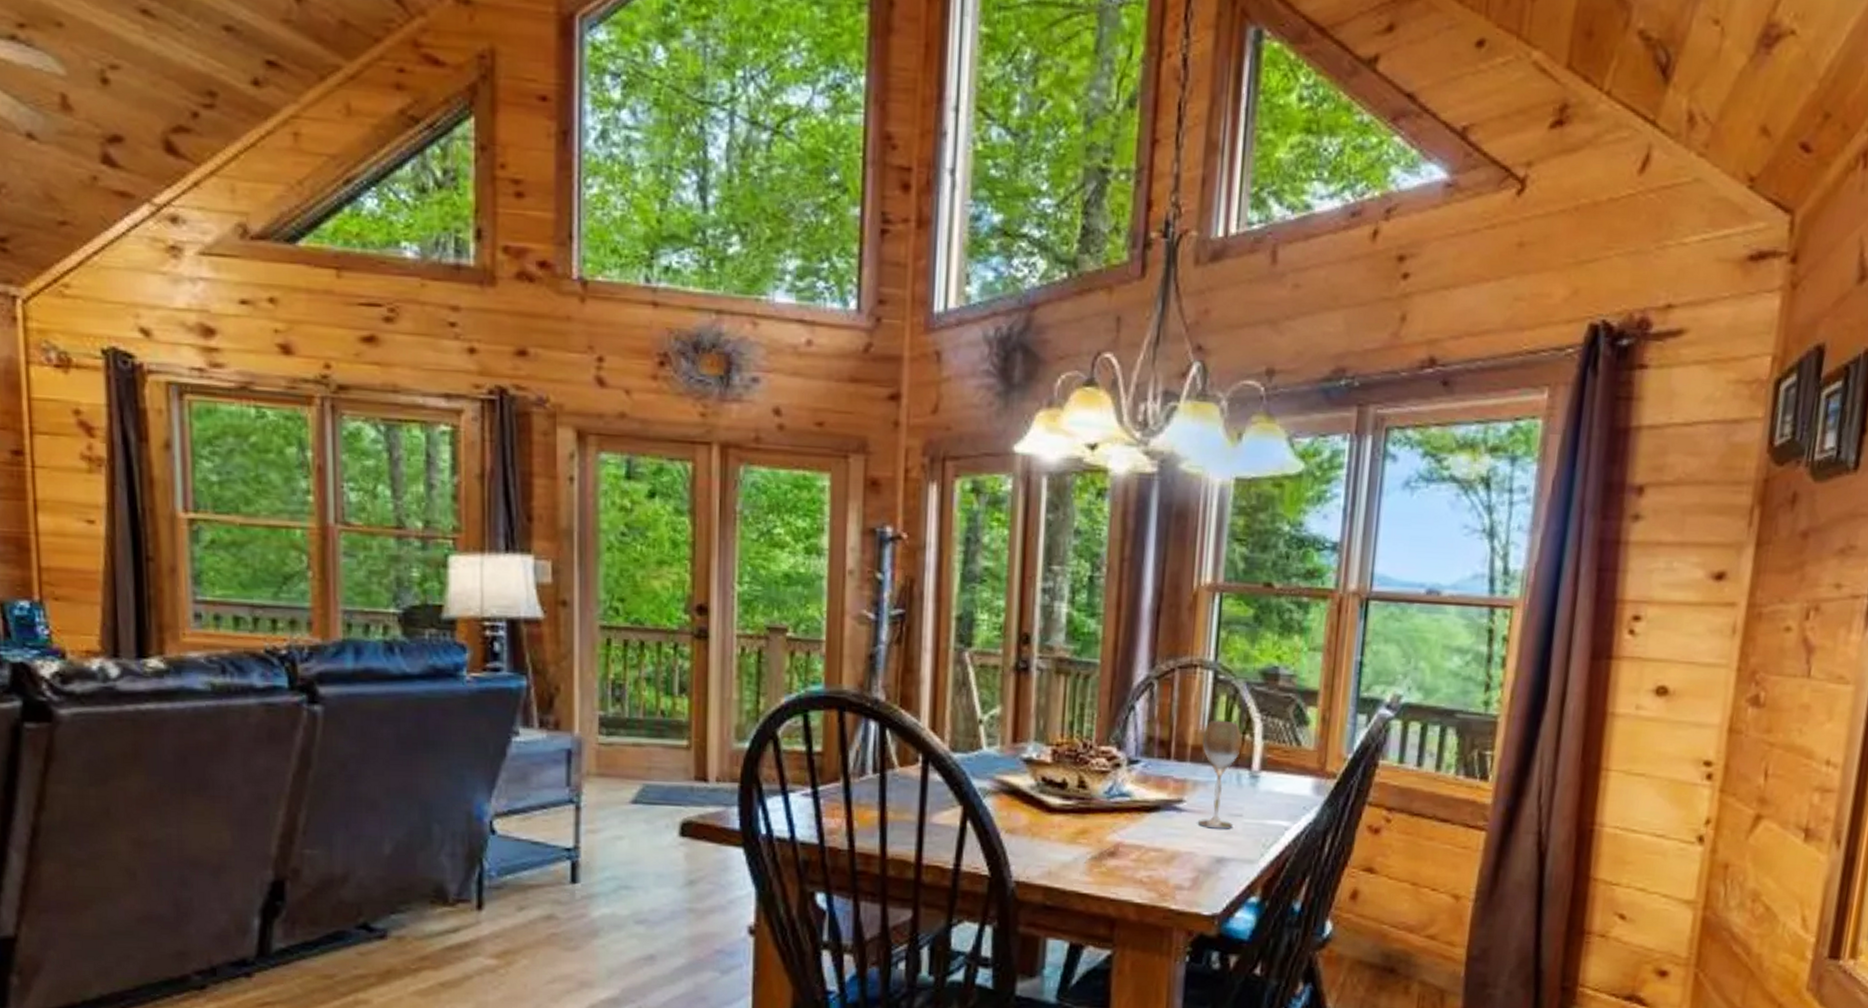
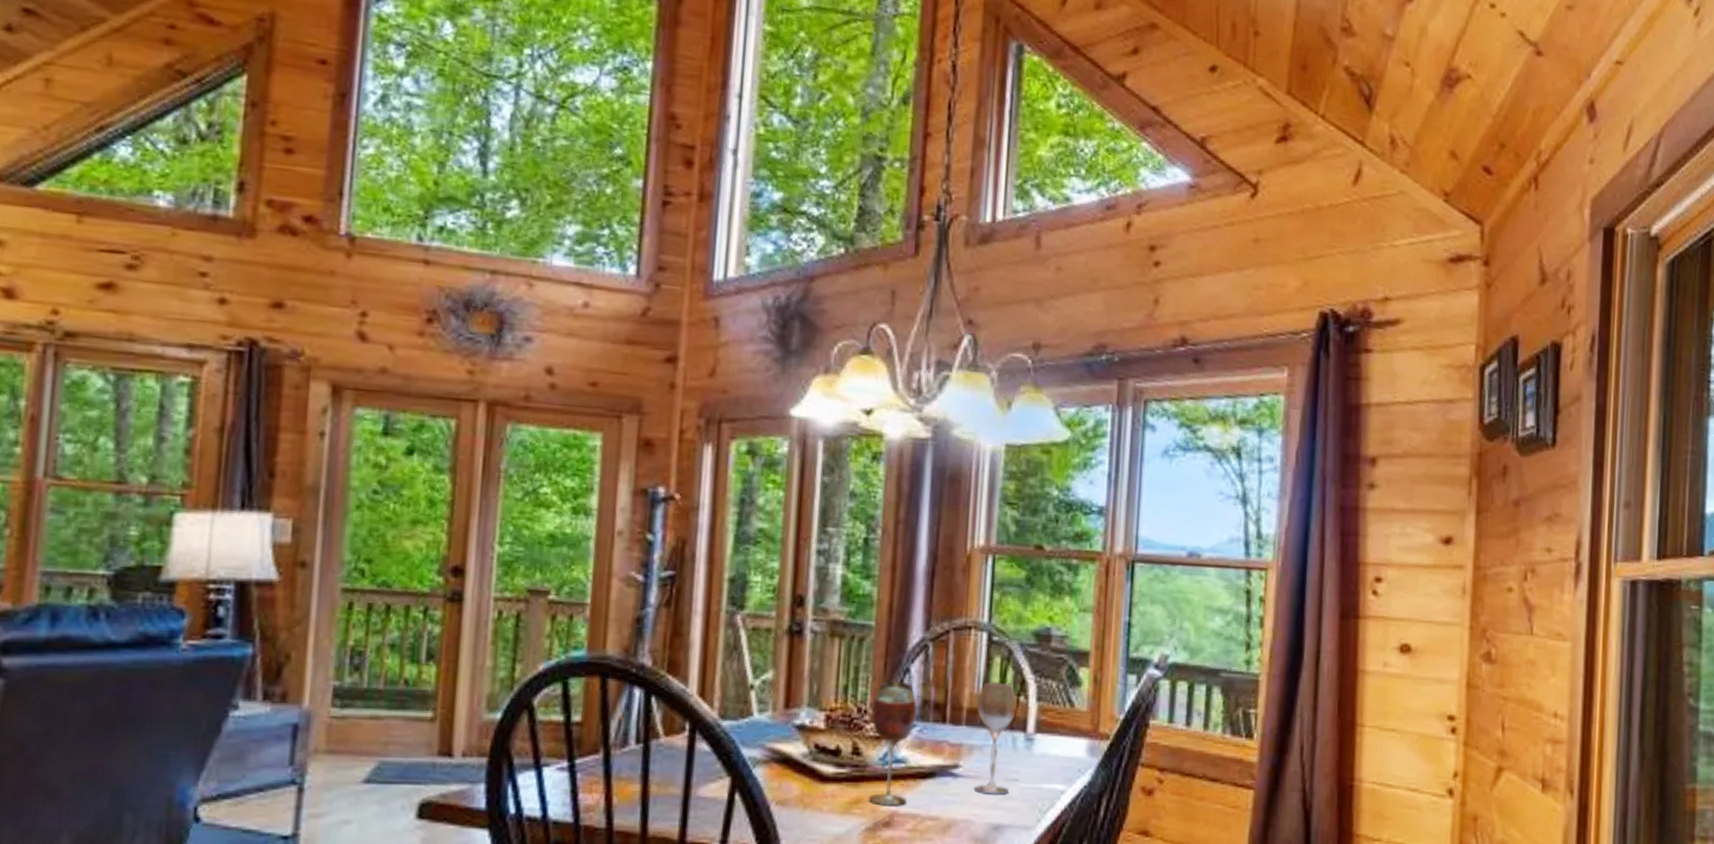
wineglass: none [1094,717,1143,836] -> present [869,680,918,805]

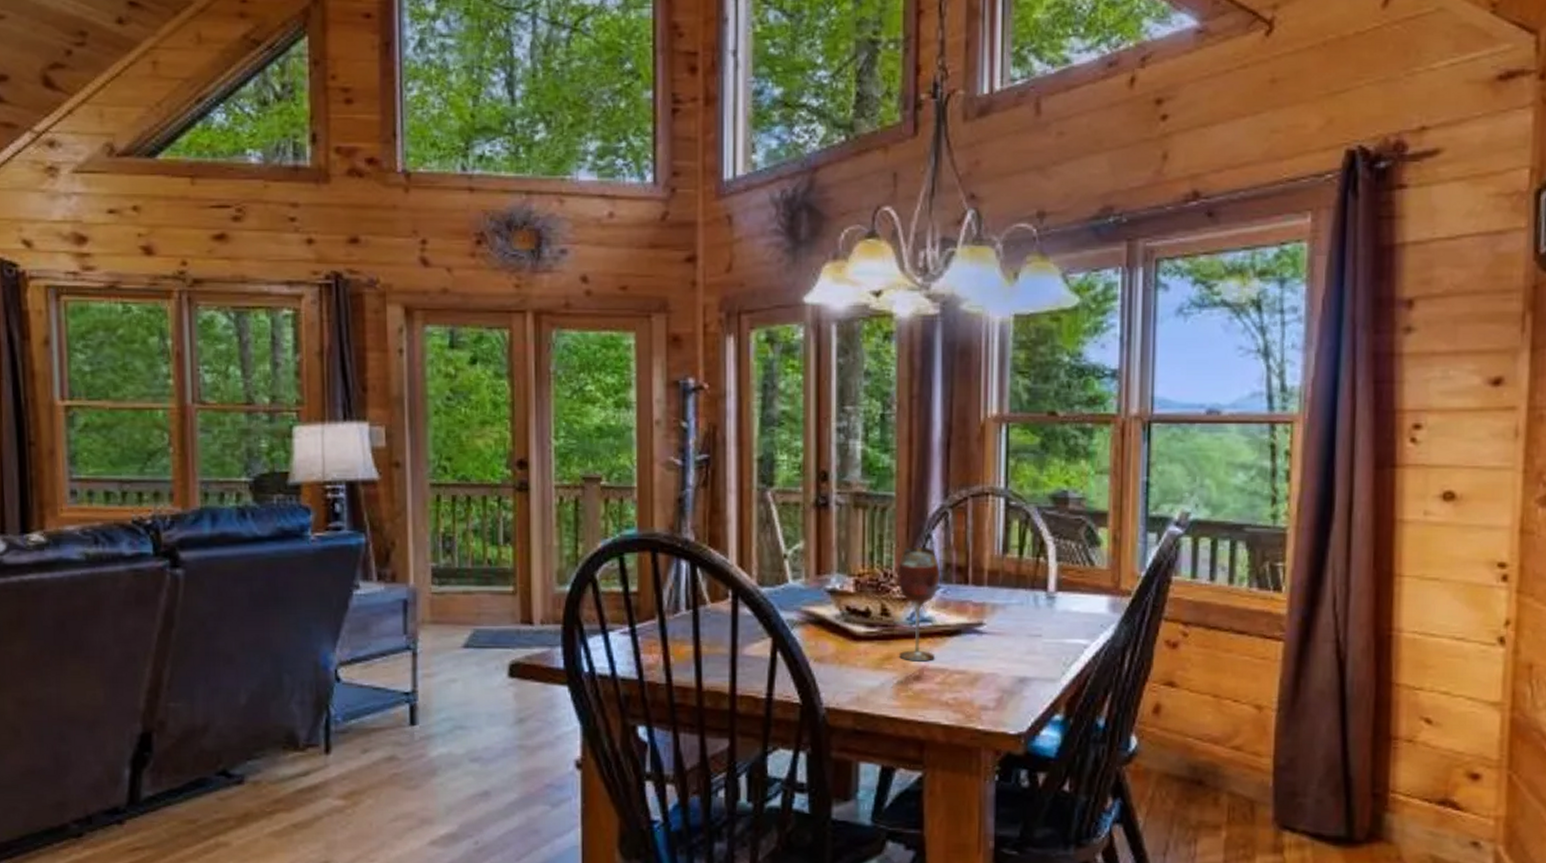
wineglass: present [973,682,1017,795] -> none [998,544,1037,650]

